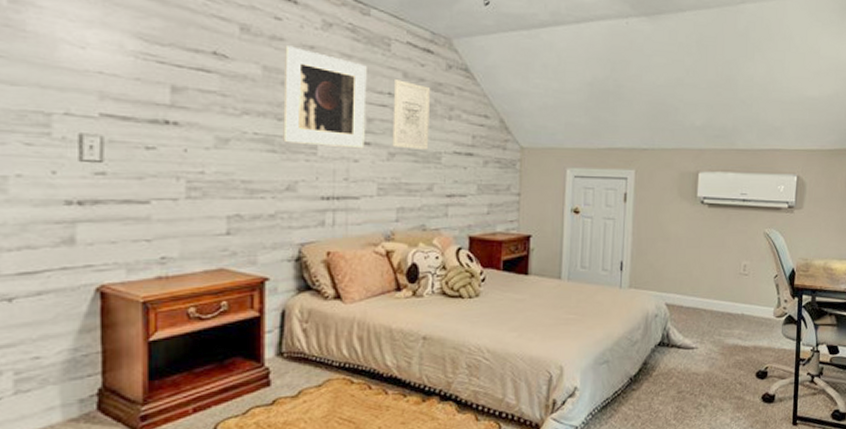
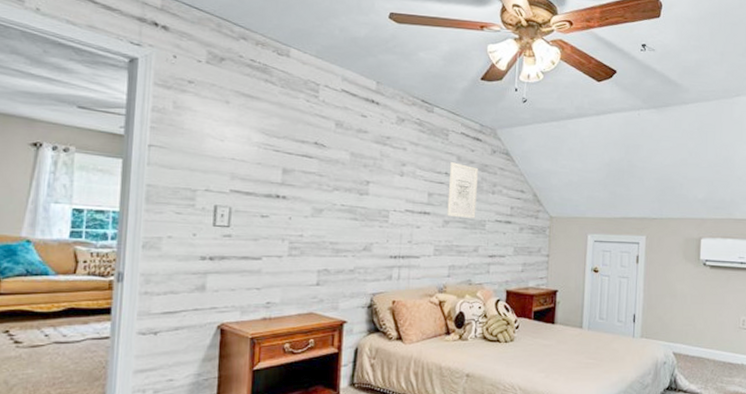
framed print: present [283,45,367,149] -> none [363,137,429,218]

